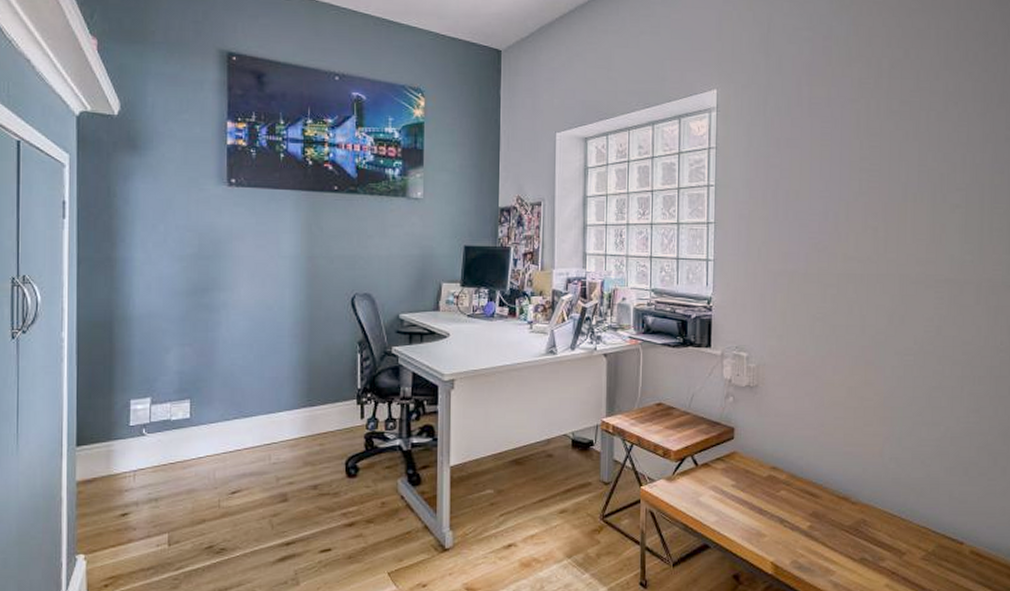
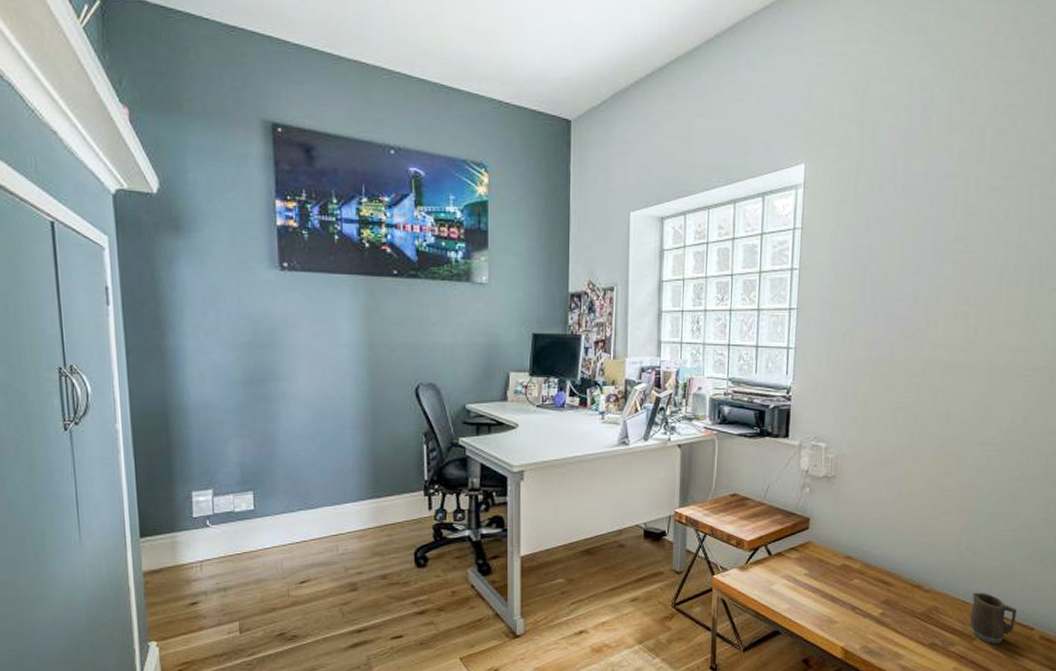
mug: none [898,504,945,558] -> present [970,592,1017,643]

